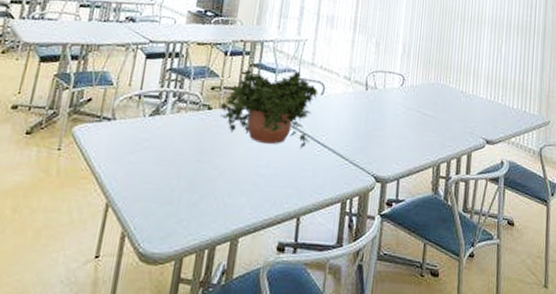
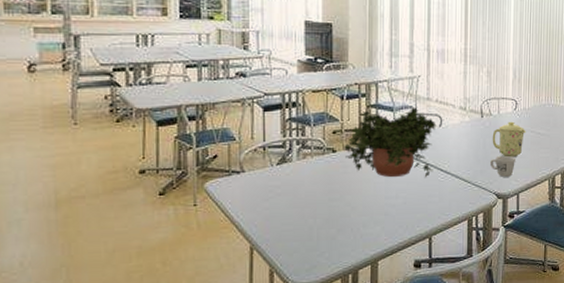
mug: none [371,134,398,159] -> present [490,156,515,177]
mug: none [375,97,412,138] -> present [492,121,526,158]

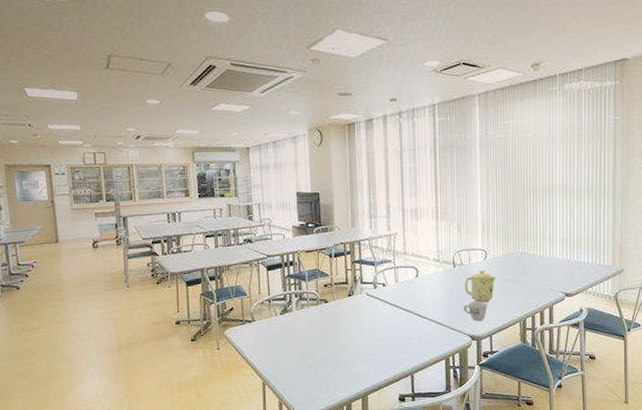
potted plant: present [344,107,437,178] -> none [334,261,413,323]

